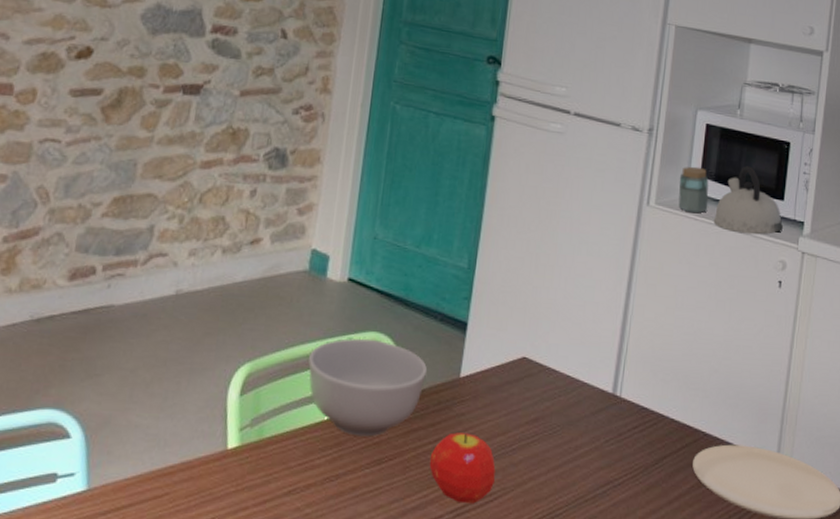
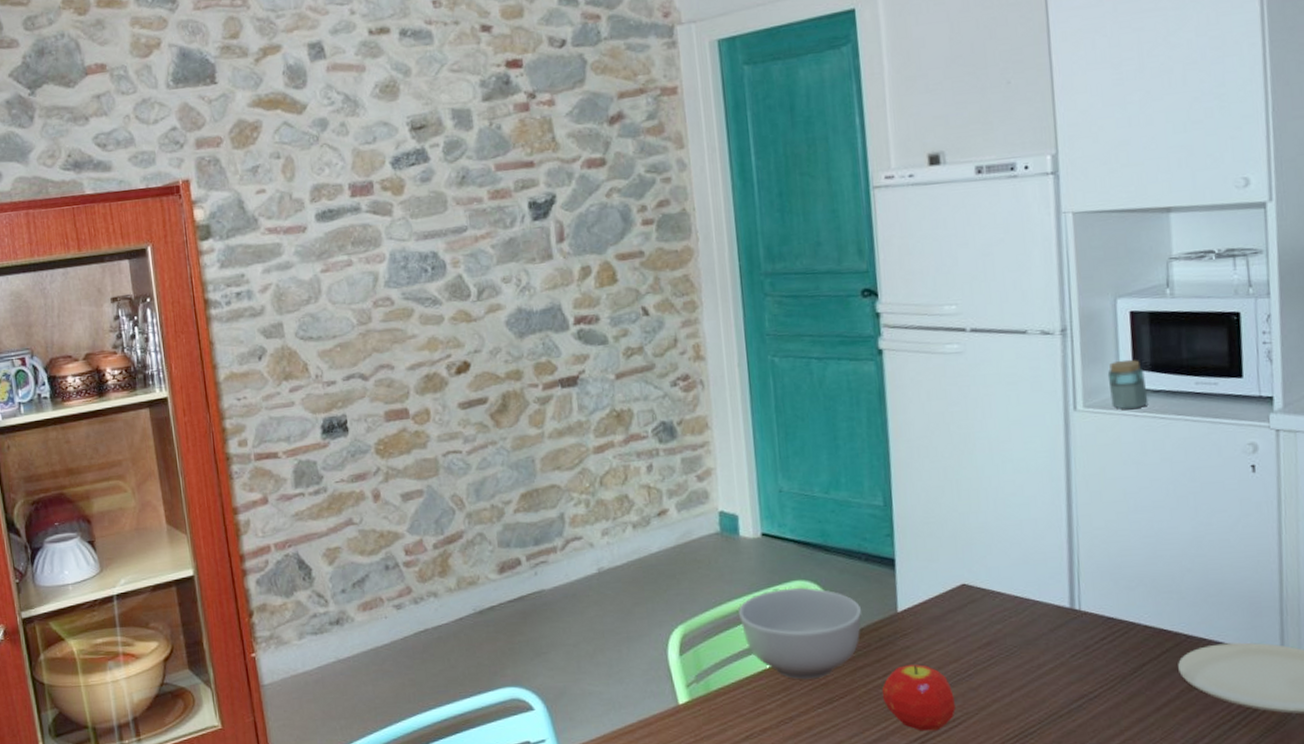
kettle: present [713,166,784,235] -> none [1157,347,1248,422]

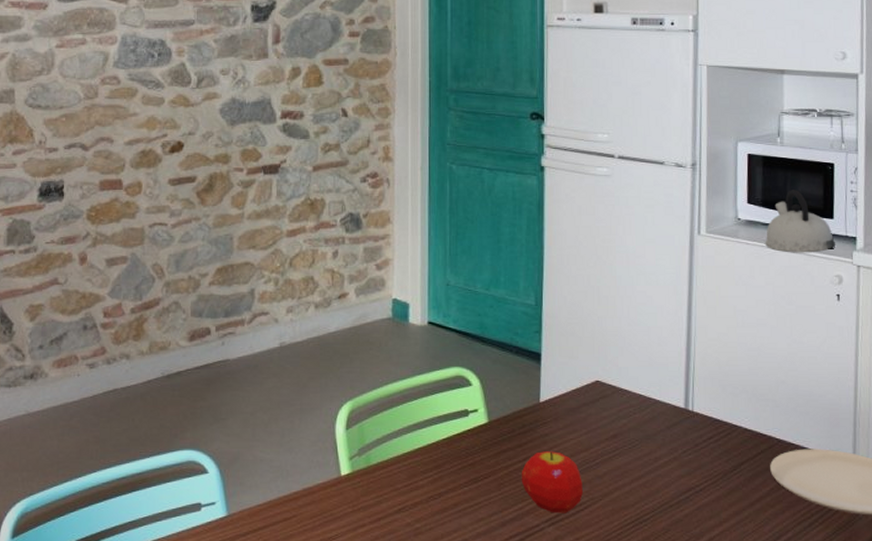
bowl: present [739,588,862,680] -> none [402,374,510,459]
peanut butter: present [1107,359,1149,410] -> none [727,195,758,238]
kettle: none [1157,347,1248,422] -> present [765,190,836,253]

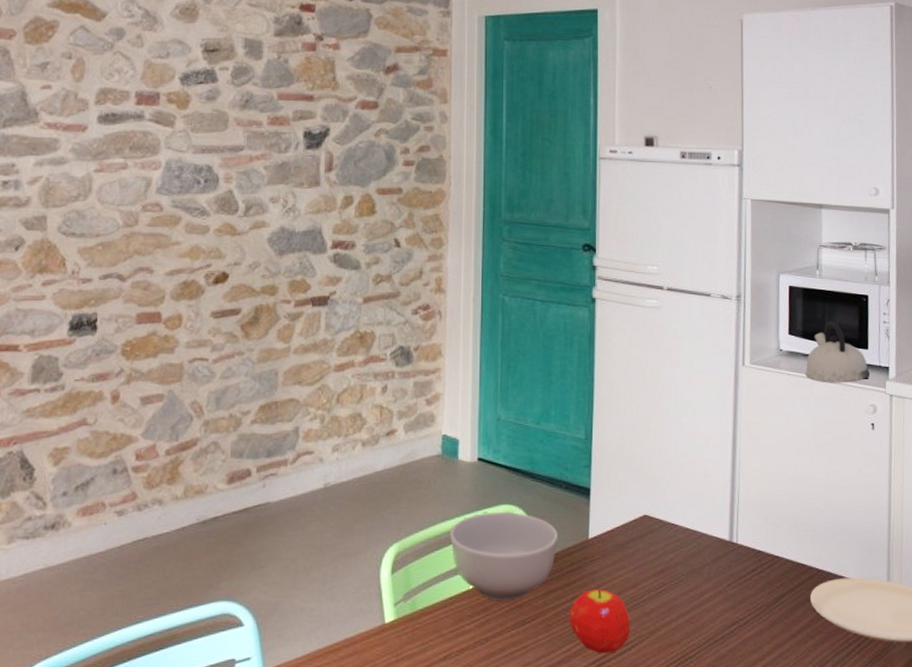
bowl: none [402,374,510,459] -> present [450,512,559,601]

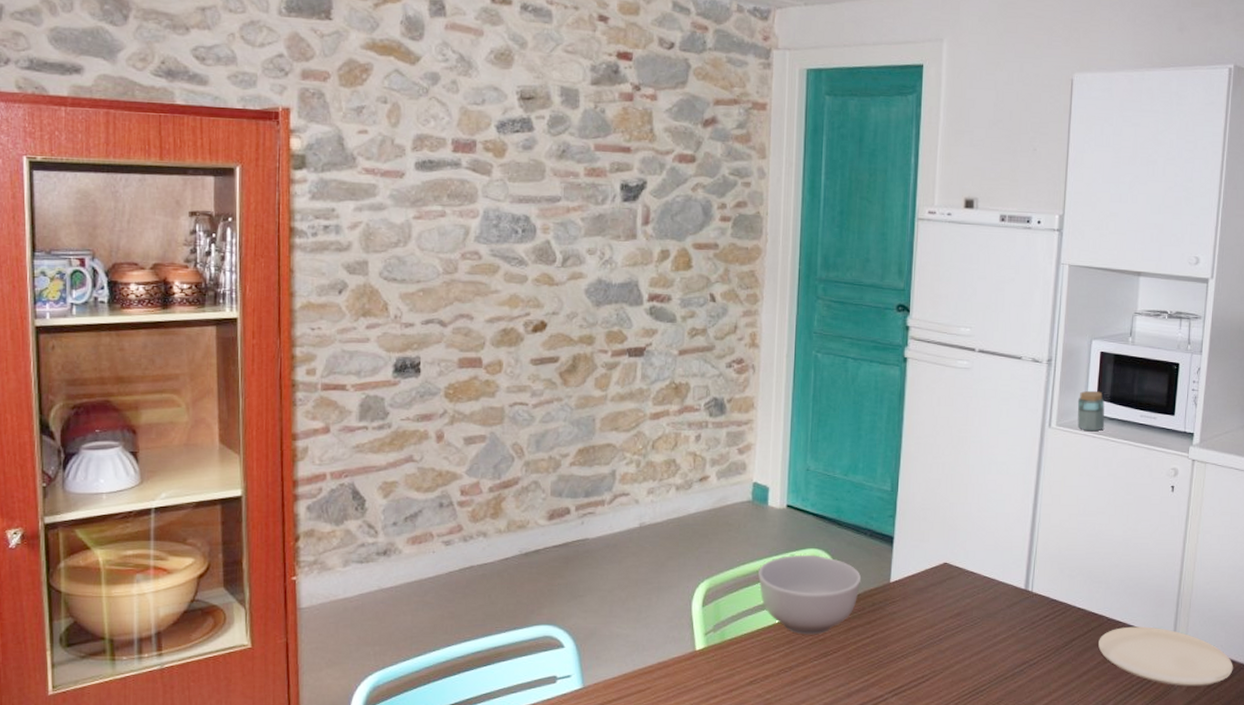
fruit: present [569,589,630,654] -> none [868,628,926,685]
peanut butter: none [769,326,799,369] -> present [1077,390,1105,432]
kettle: present [805,321,871,383] -> none [1110,387,1175,447]

